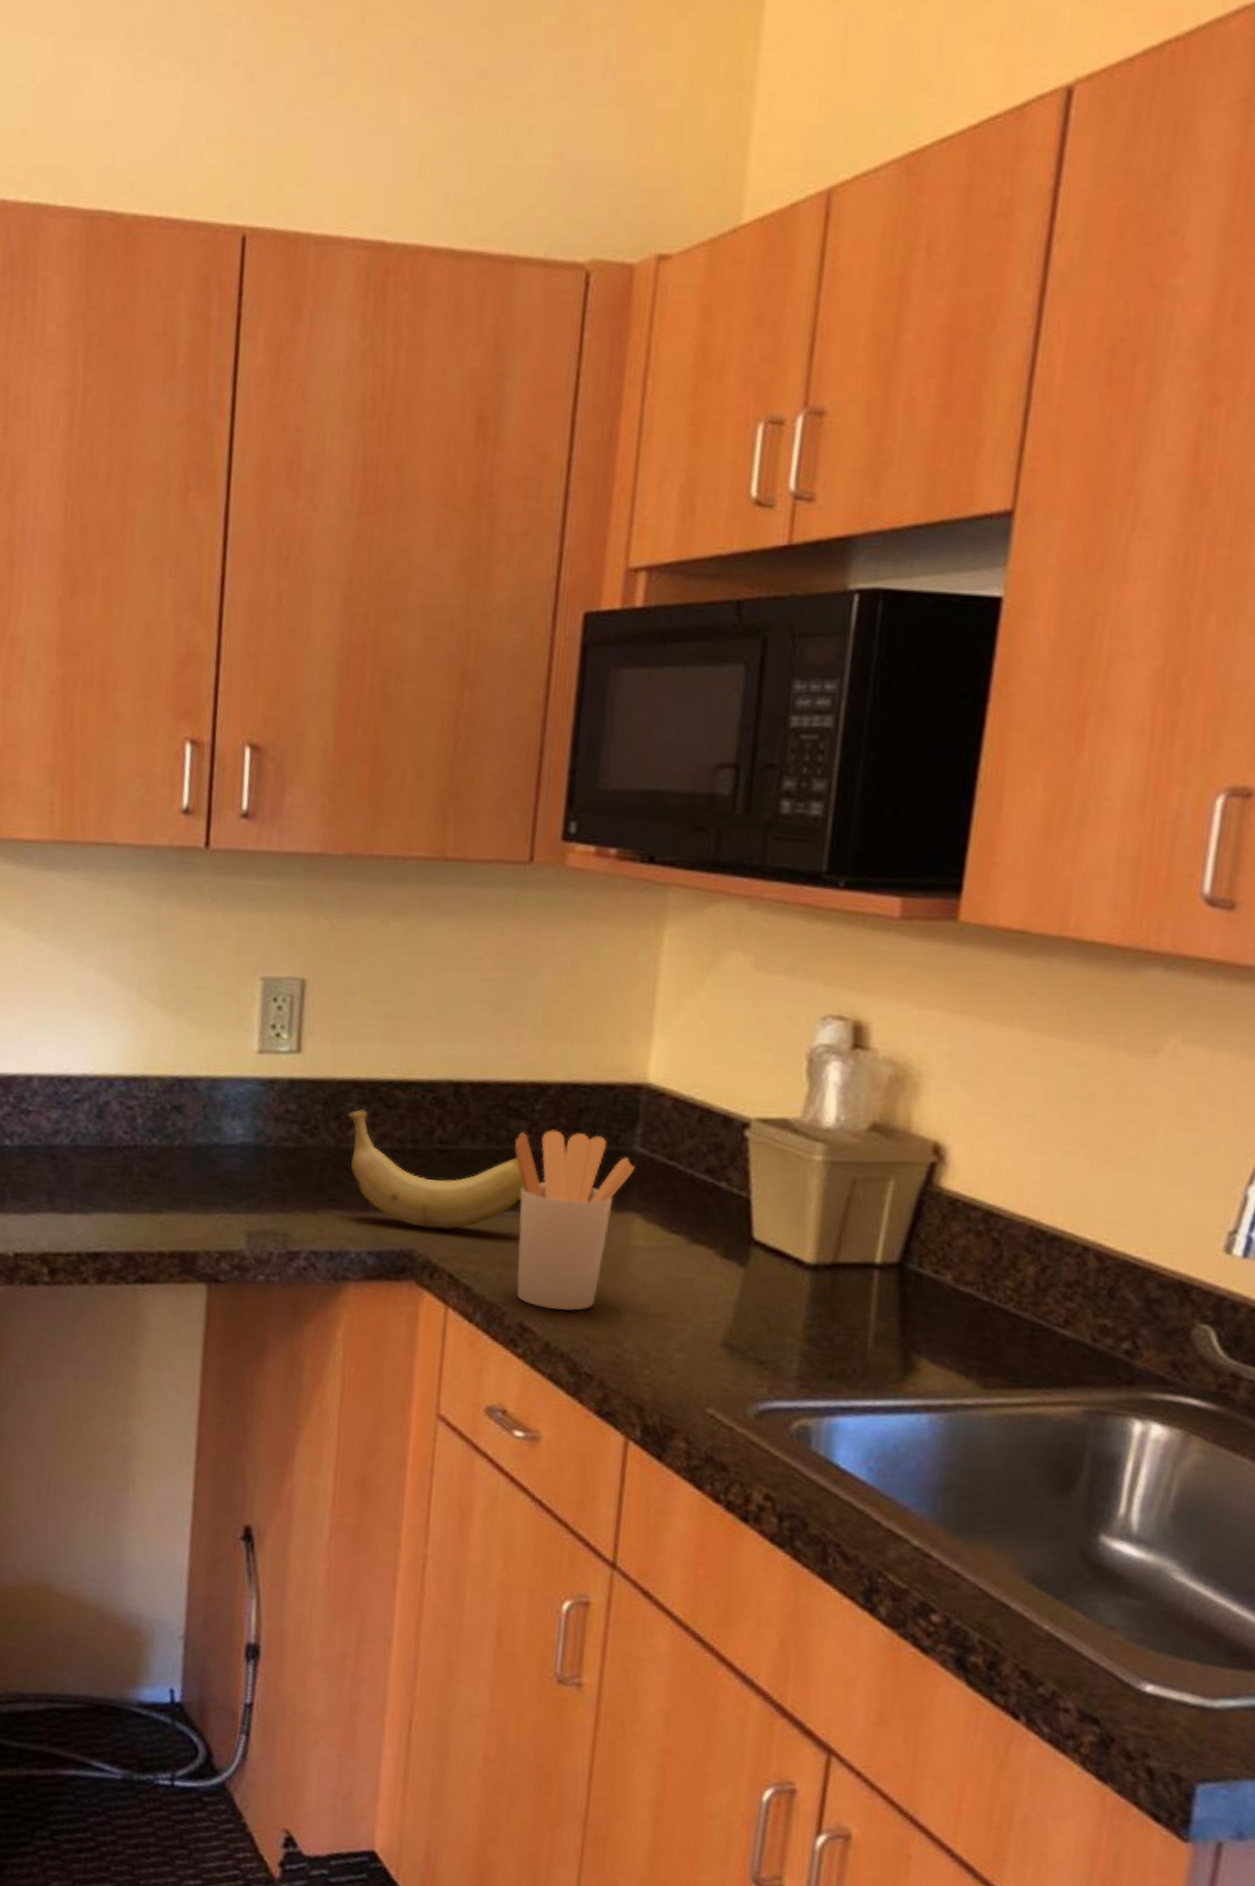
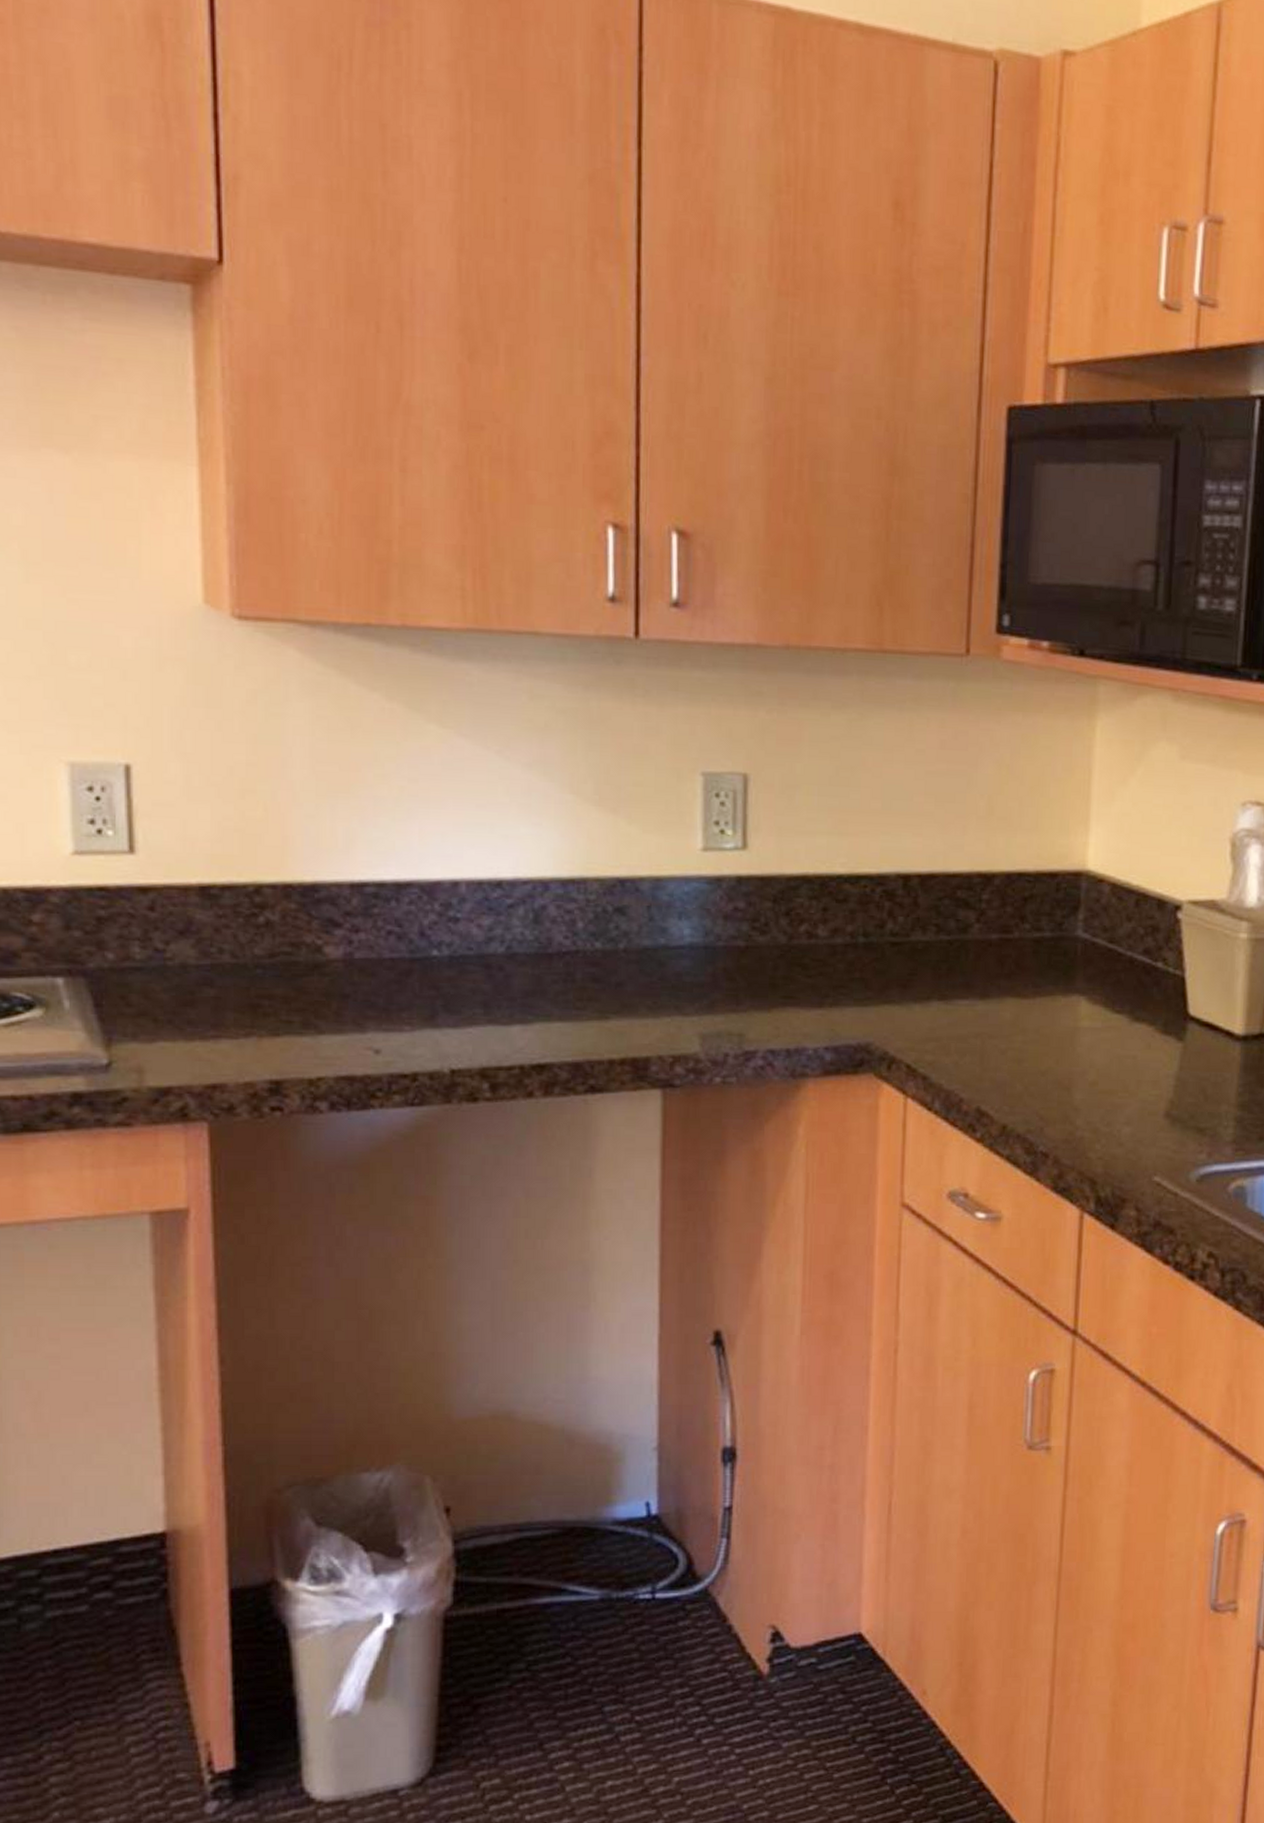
banana: present [347,1109,524,1229] -> none [798,905,975,1021]
utensil holder: present [514,1130,635,1311] -> none [964,918,1079,1093]

